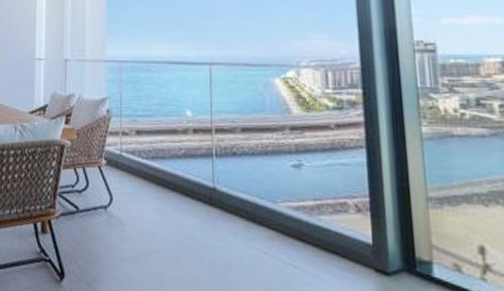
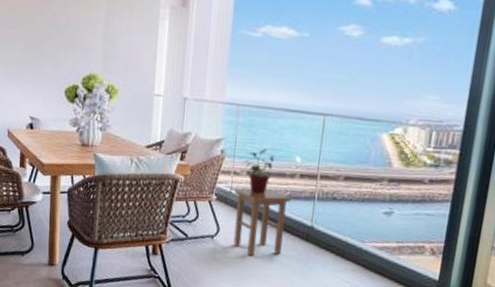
stool: none [125,148,187,228] -> present [233,189,291,256]
potted plant: none [134,105,164,154] -> present [246,148,275,194]

